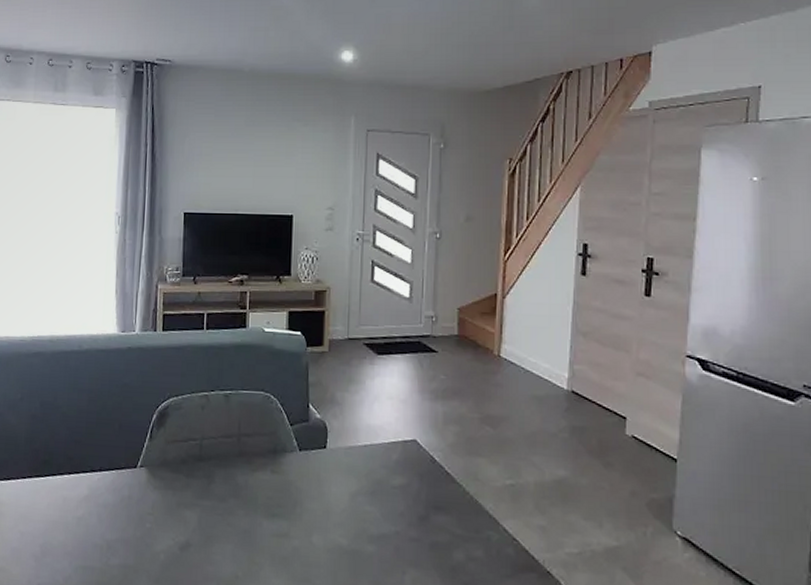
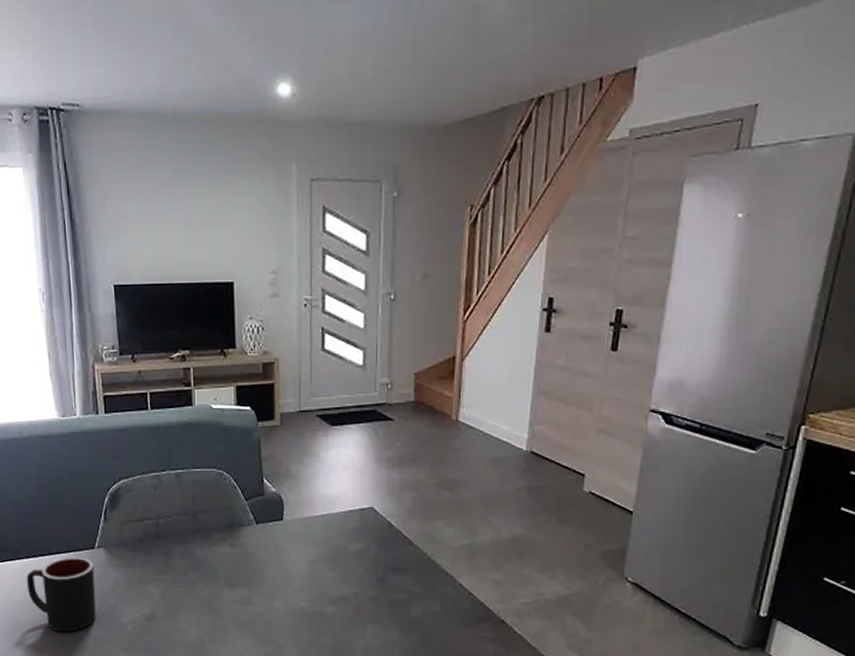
mug: none [64,475,134,558] -> present [26,557,96,632]

